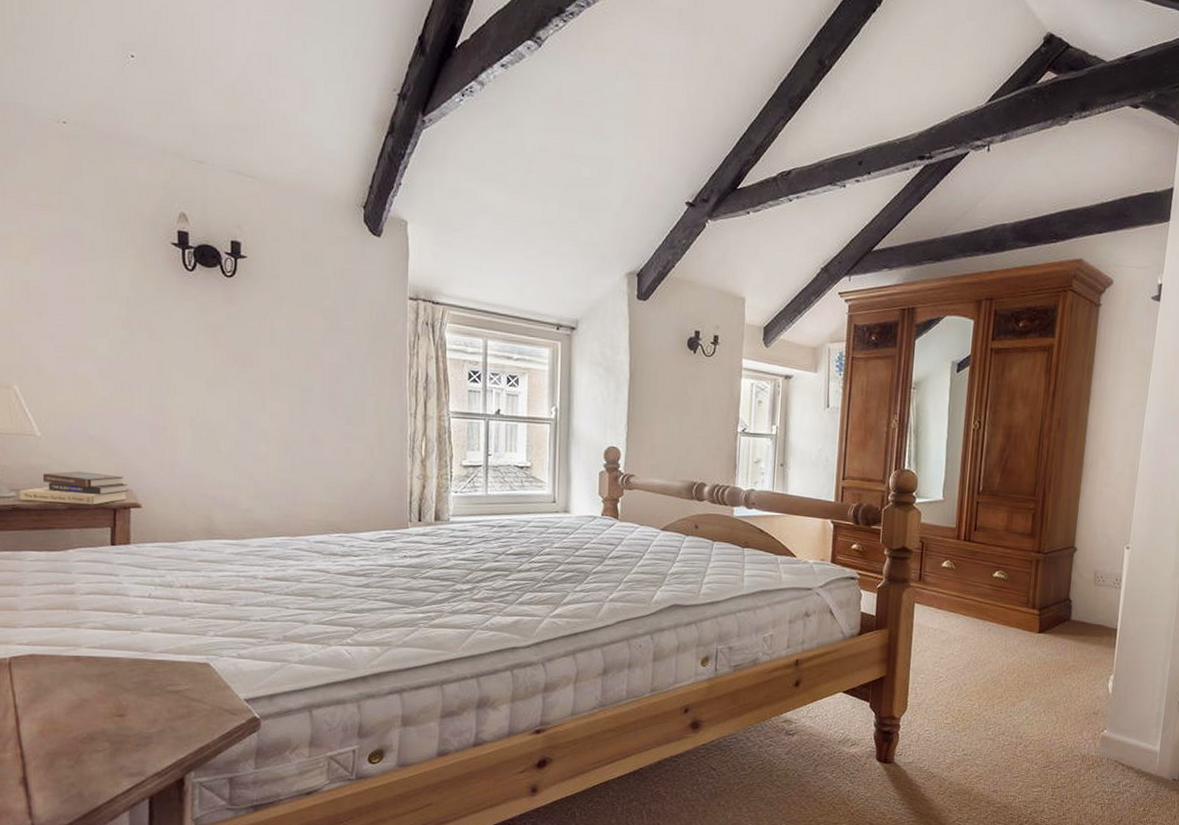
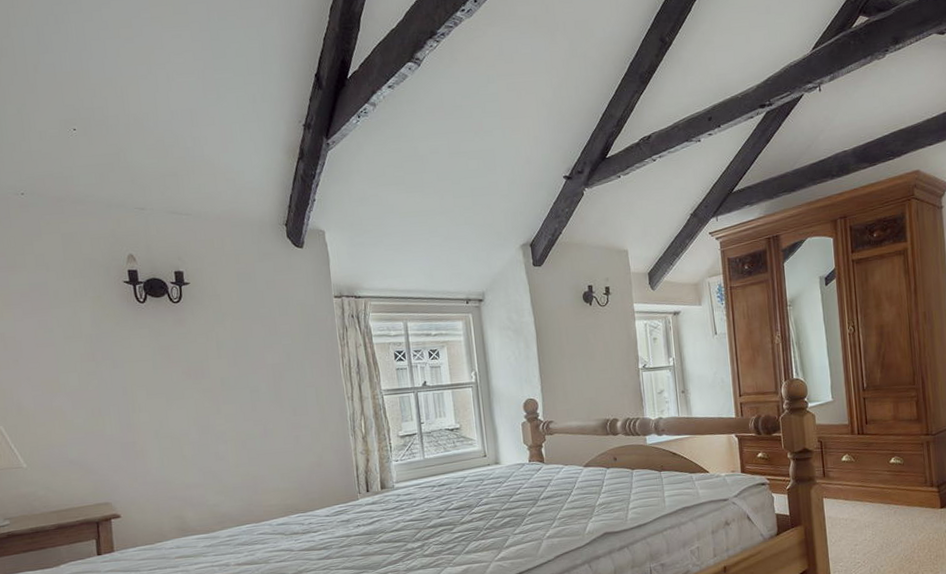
books: present [19,471,128,505] -> none [12,492,107,527]

